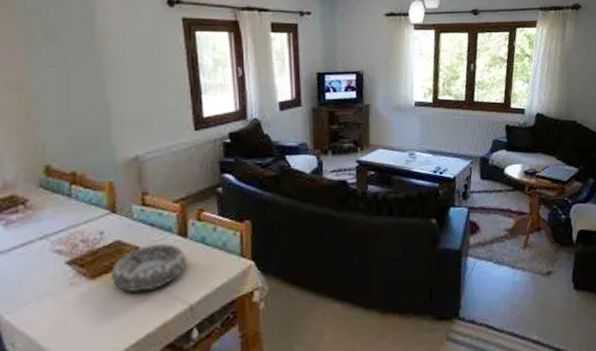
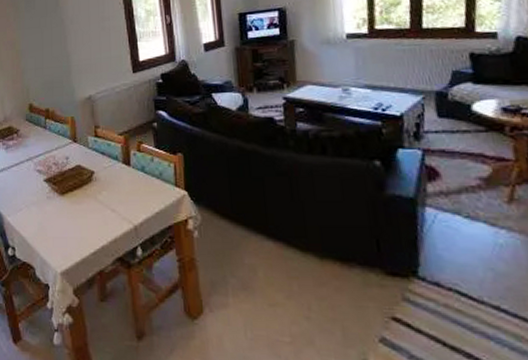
decorative bowl: present [112,244,187,293] -> none [75,170,131,210]

